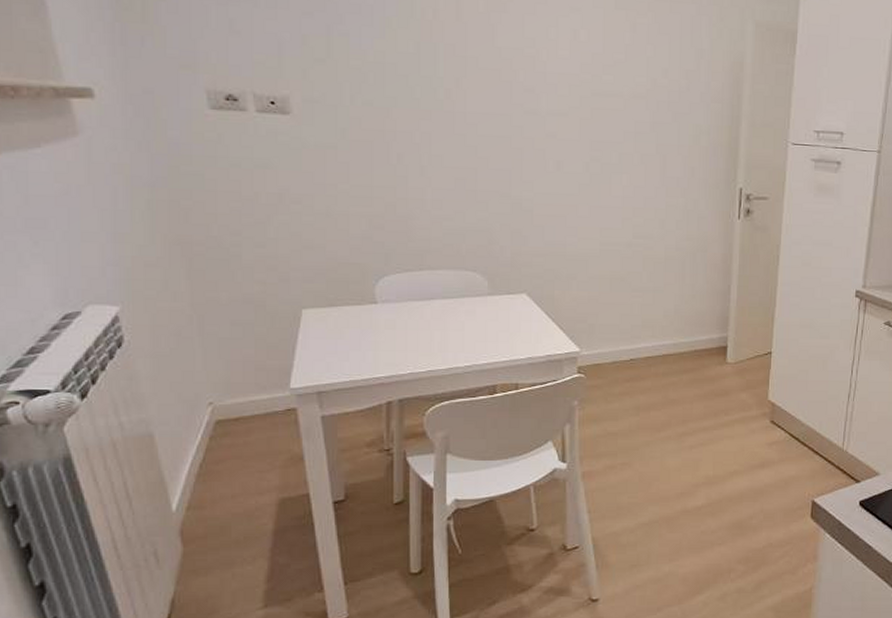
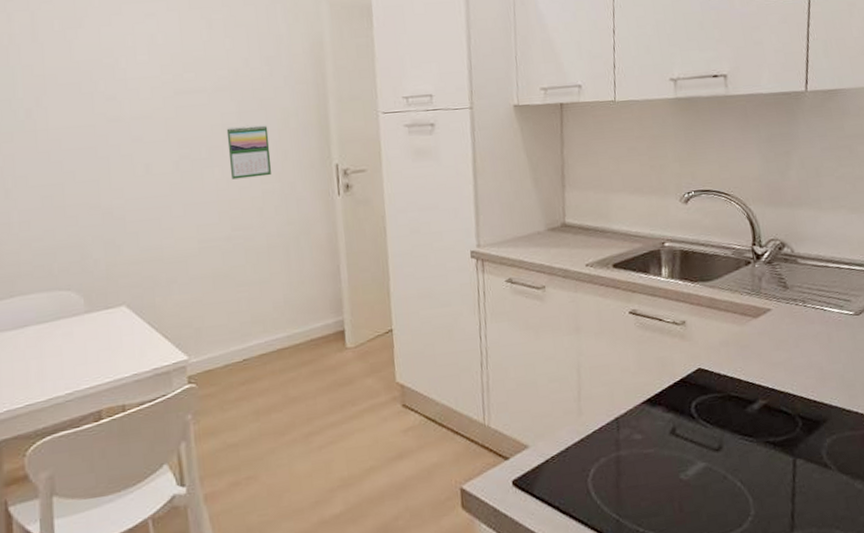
calendar: none [637,136,679,190] -> present [226,125,272,180]

